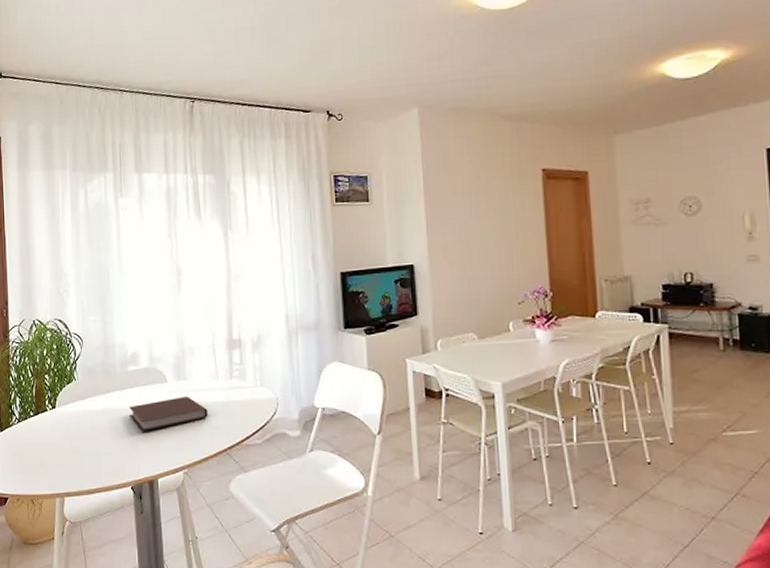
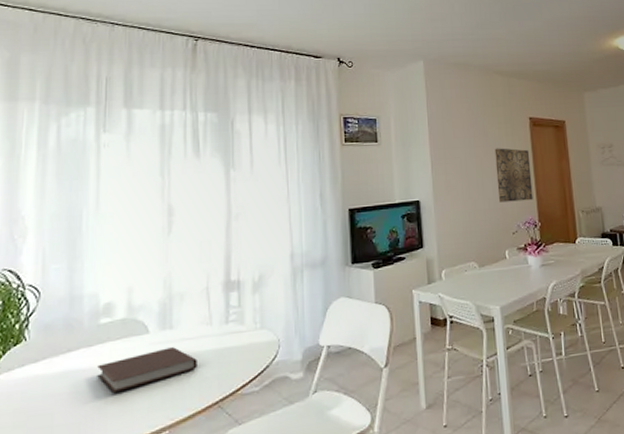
wall art: none [499,205,544,268] -> present [494,148,533,203]

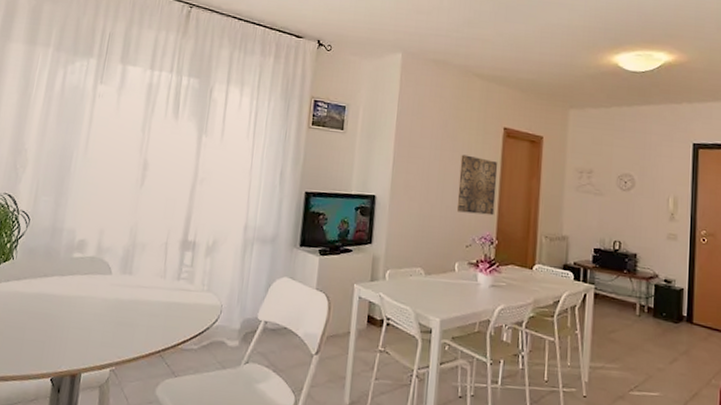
notebook: present [97,347,197,394] -> none [64,291,148,323]

